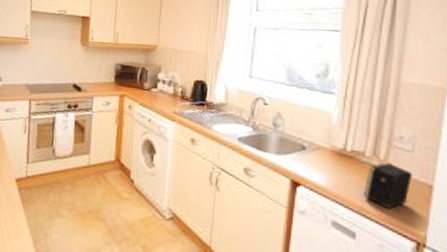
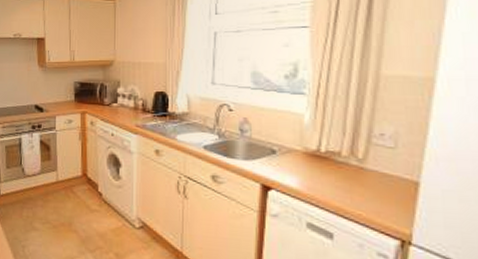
speaker: present [364,161,412,209] -> none [341,160,395,208]

